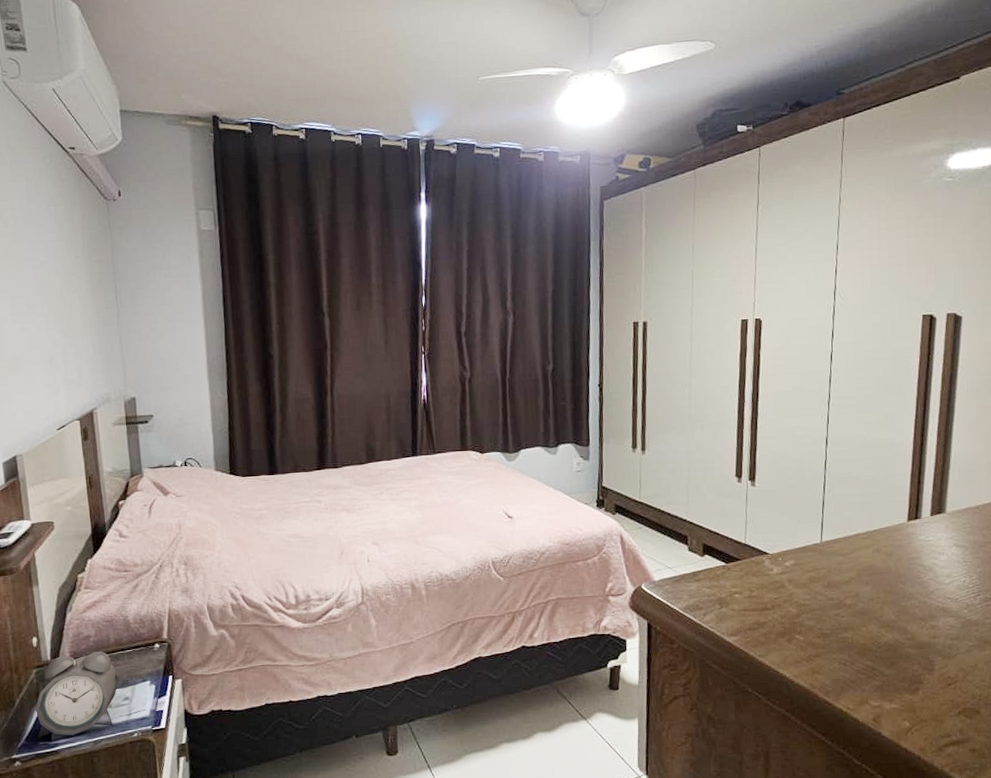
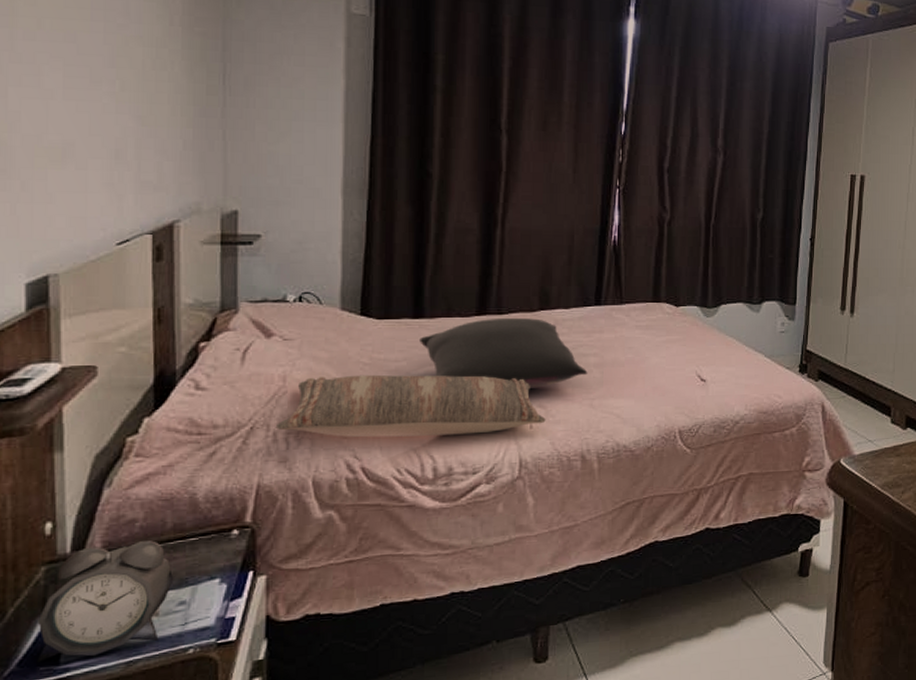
pillow: none [177,520,380,572] -> present [275,374,546,438]
pillow: none [276,470,411,529] -> present [420,317,588,388]

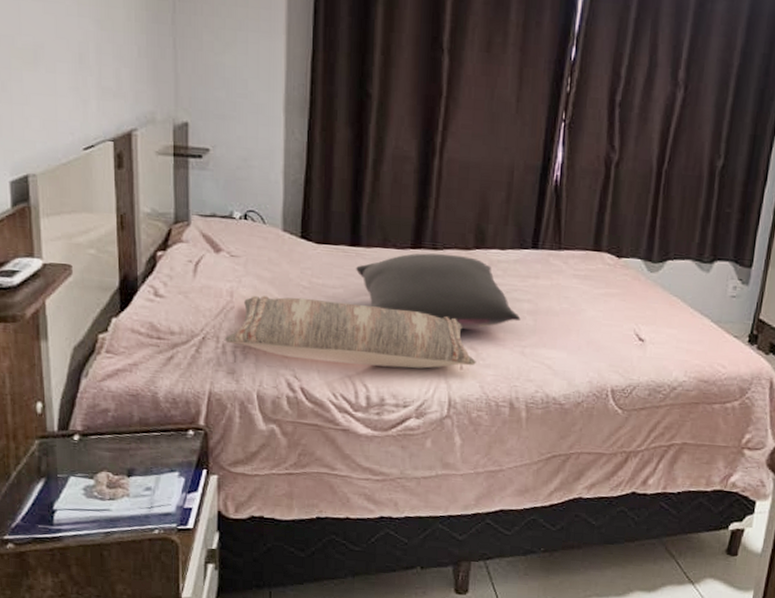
alarm clock: present [37,541,174,664] -> none [35,428,141,523]

